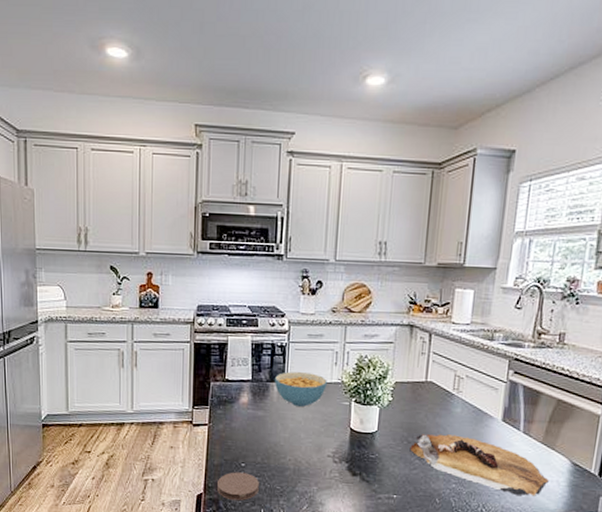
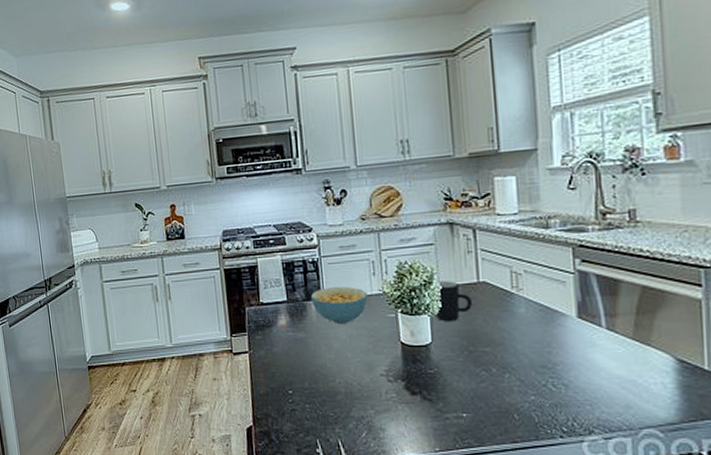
coaster: present [217,472,259,501] -> none [266,400,311,432]
mug: none [385,377,419,415] -> present [436,281,473,322]
cutting board: present [410,434,549,496] -> none [472,339,651,403]

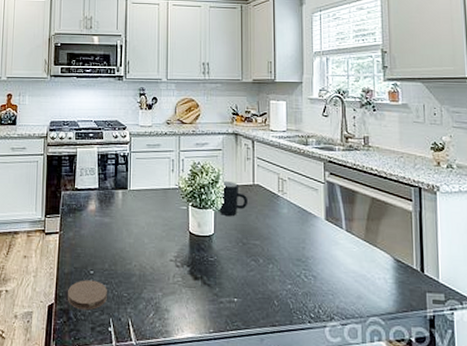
coaster: none [266,400,311,432] -> present [68,280,107,311]
cereal bowl: present [310,287,368,324] -> none [118,179,166,212]

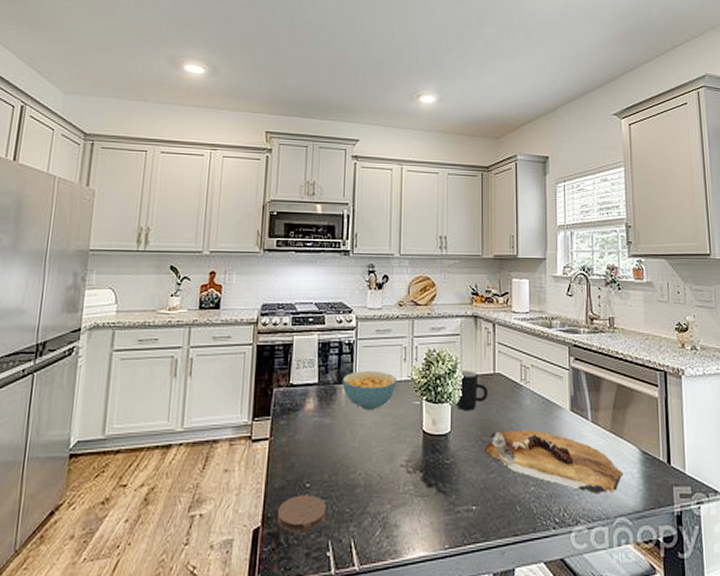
cereal bowl: none [118,179,166,212] -> present [341,371,397,409]
cutting board: none [245,234,376,295] -> present [485,430,623,493]

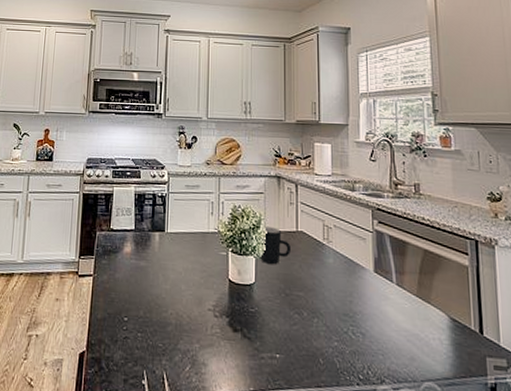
coaster: present [278,495,326,533] -> none [100,327,141,361]
cereal bowl: present [341,371,397,409] -> none [155,221,204,257]
cutting board: present [485,430,623,493] -> none [288,286,431,357]

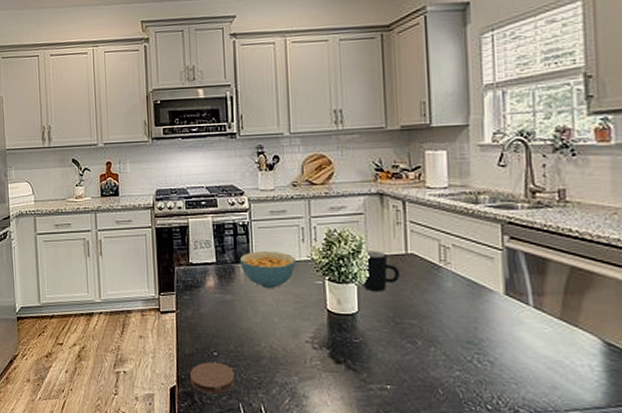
coaster: none [100,327,141,361] -> present [190,362,235,395]
cereal bowl: none [155,221,204,257] -> present [239,251,296,288]

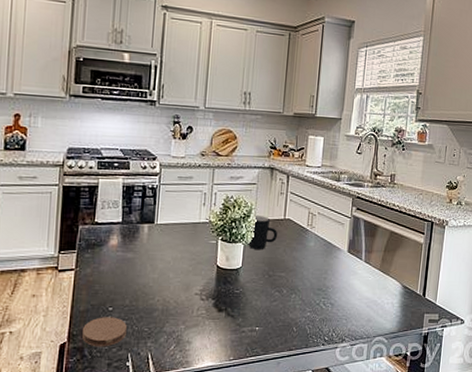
cereal bowl: present [239,251,296,288] -> none [144,213,196,247]

